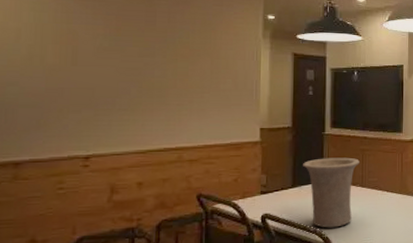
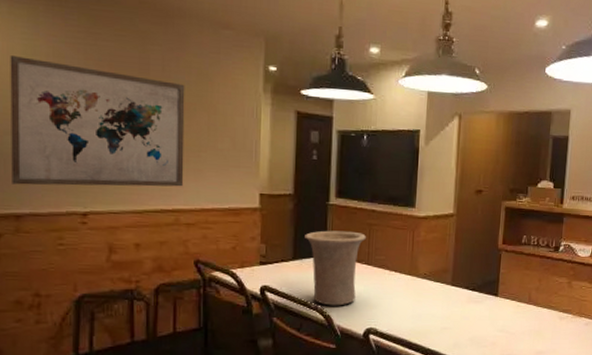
wall art: none [12,13,190,133] -> present [10,56,185,187]

